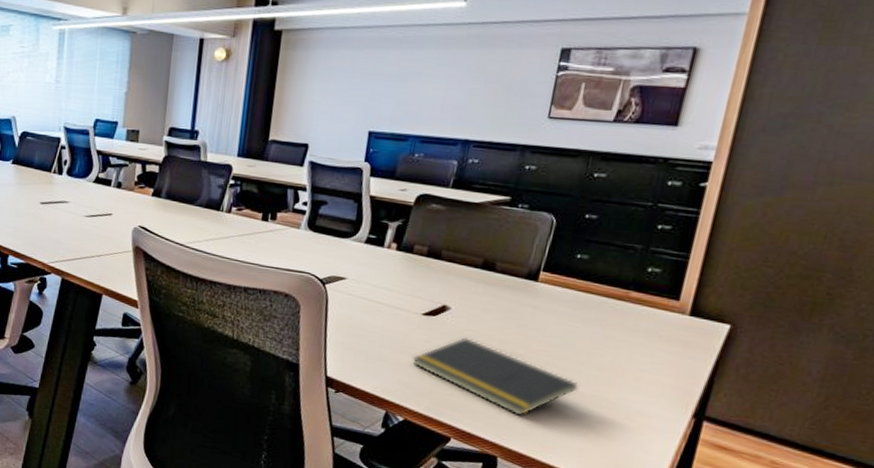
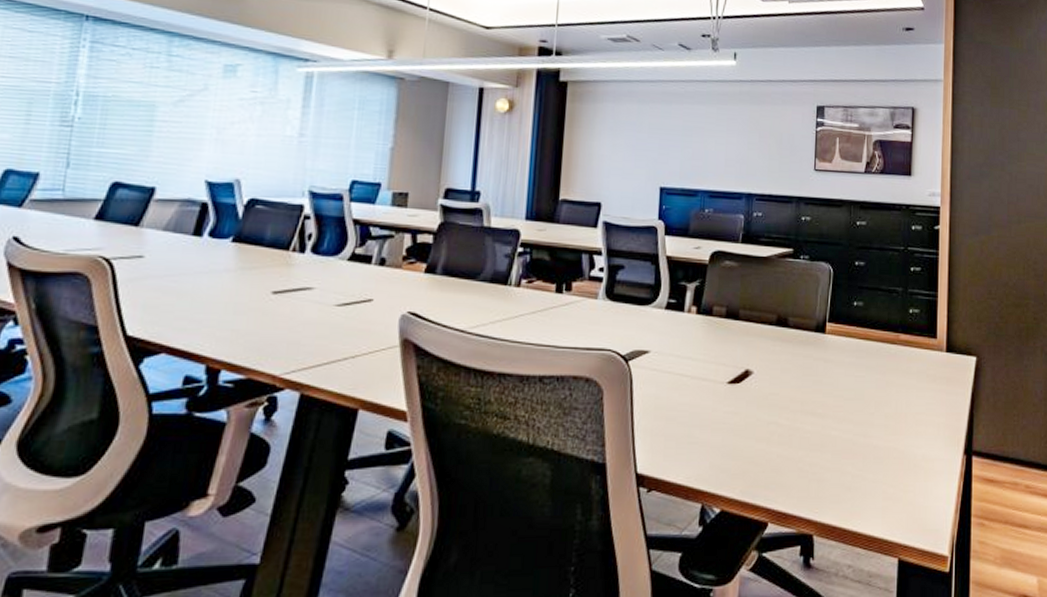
notepad: present [412,336,579,416] -> none [722,402,872,483]

